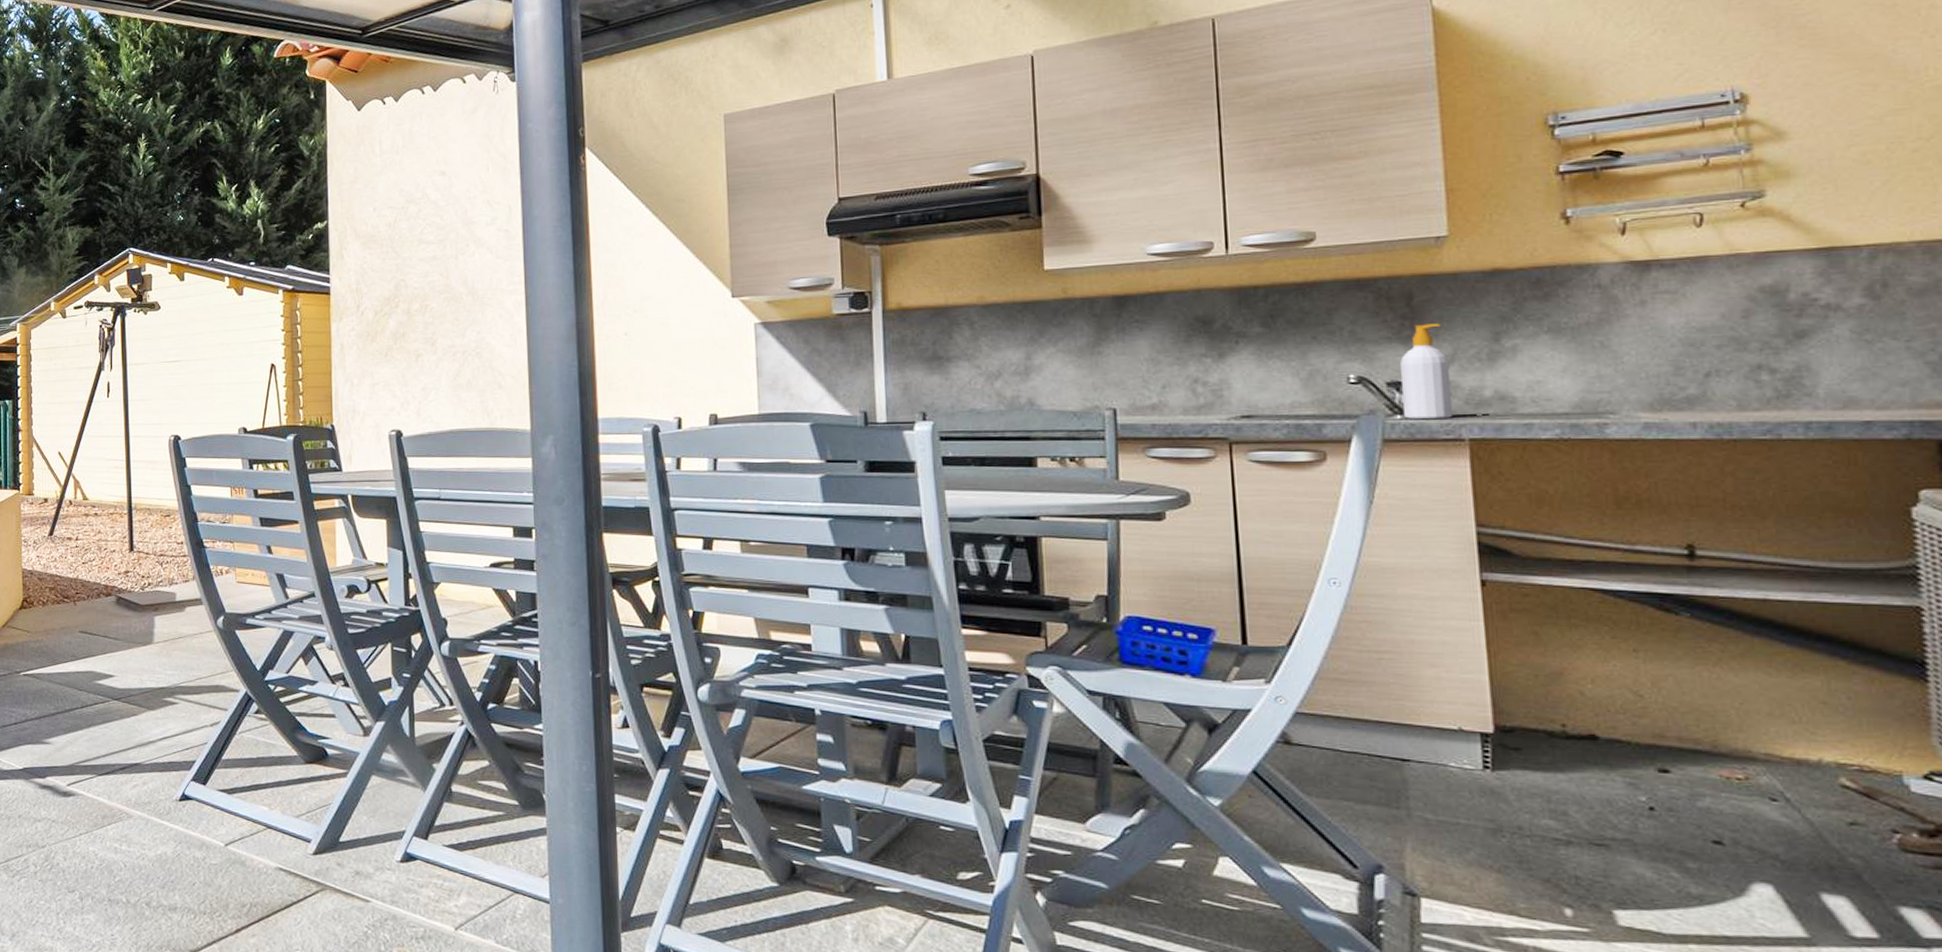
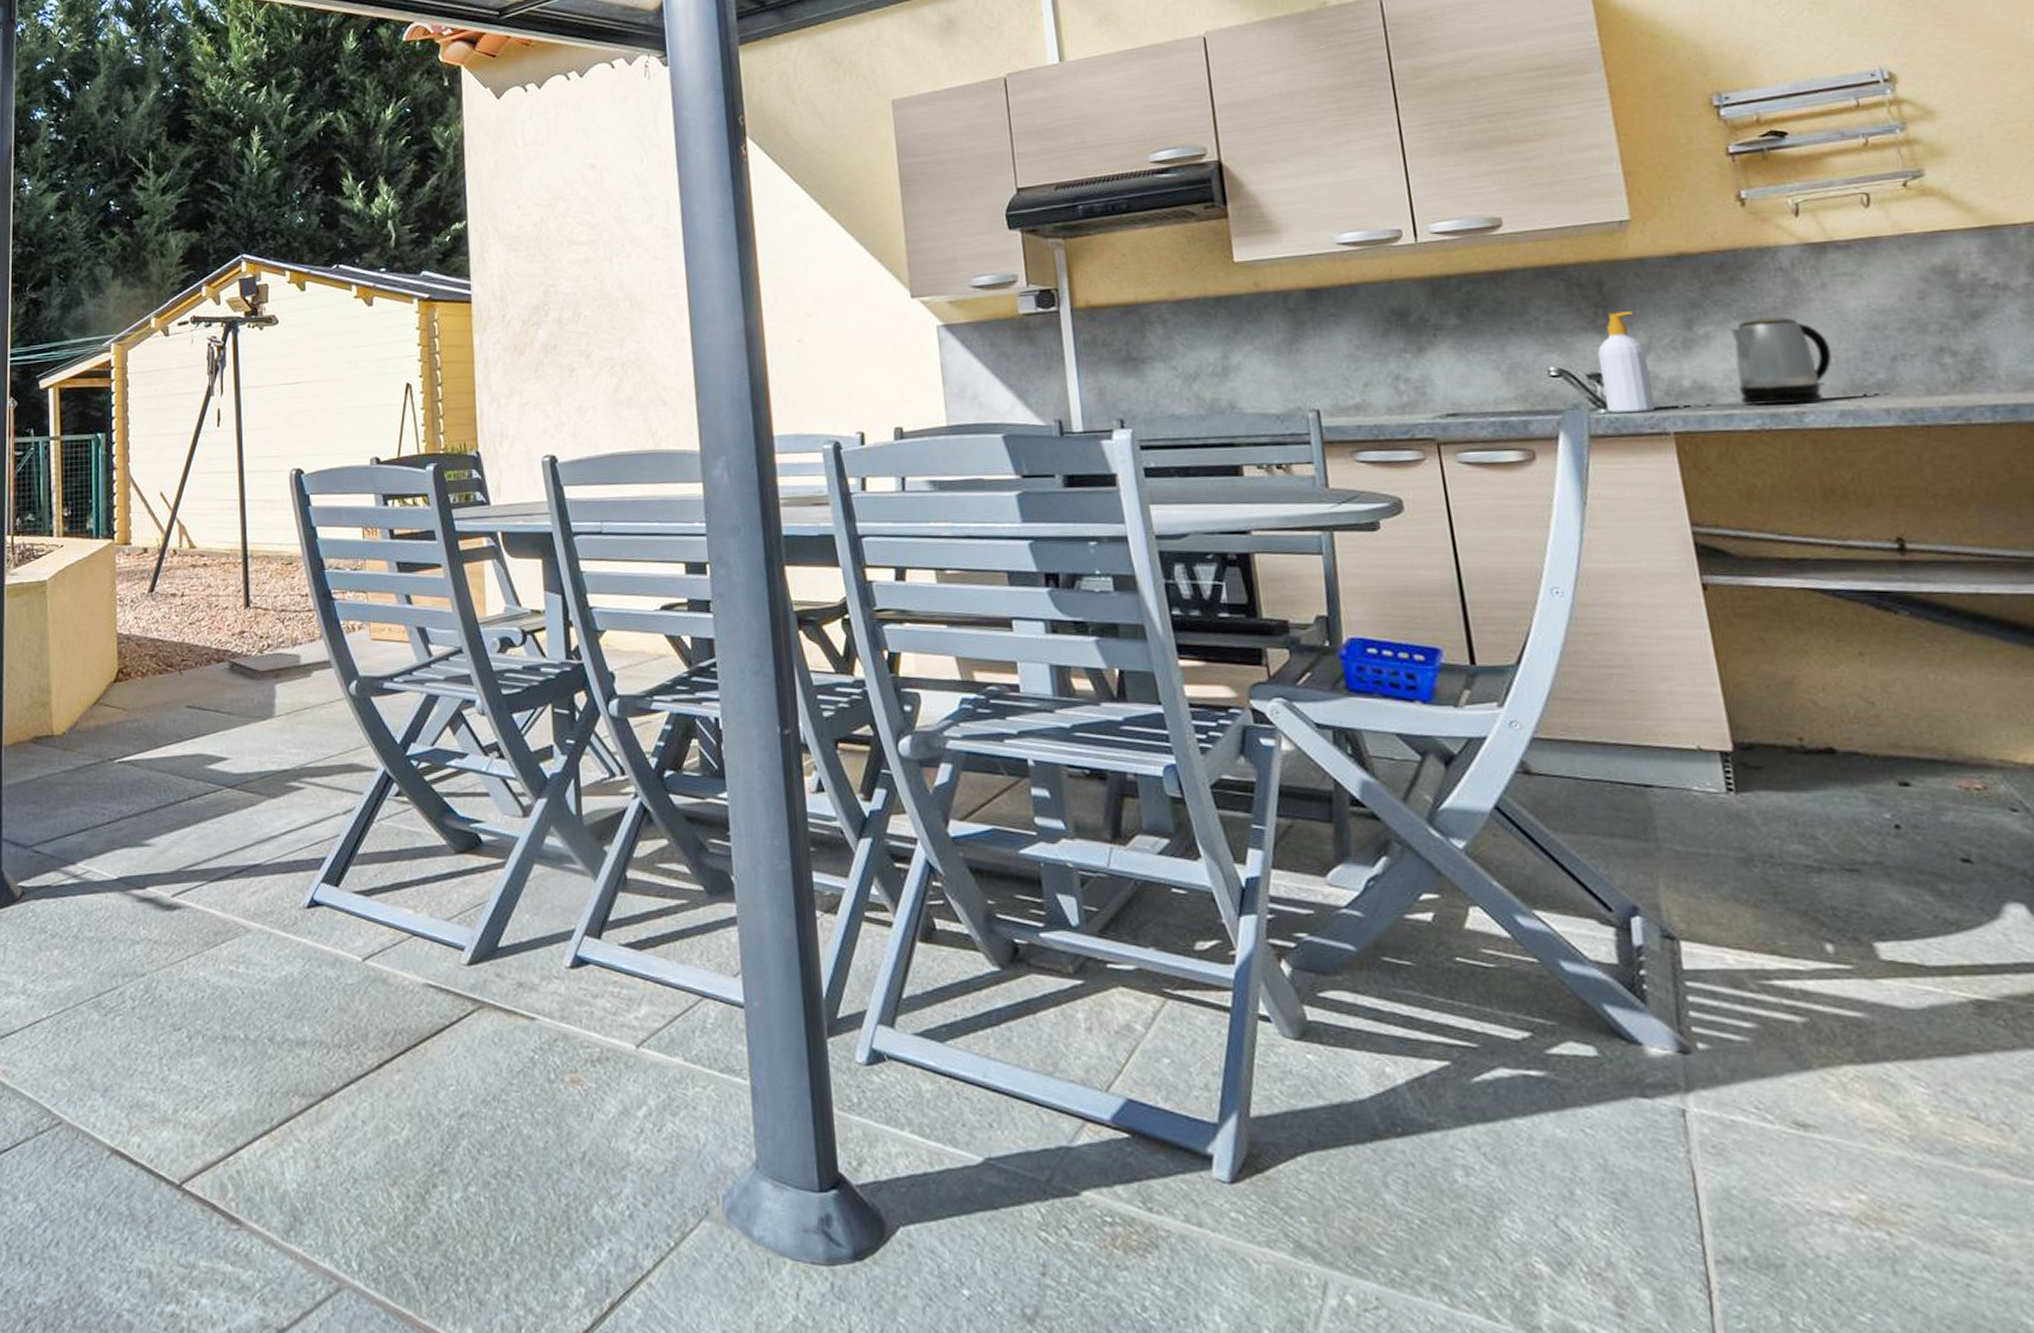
kettle: none [1539,332,1643,415] -> present [1730,317,1832,405]

